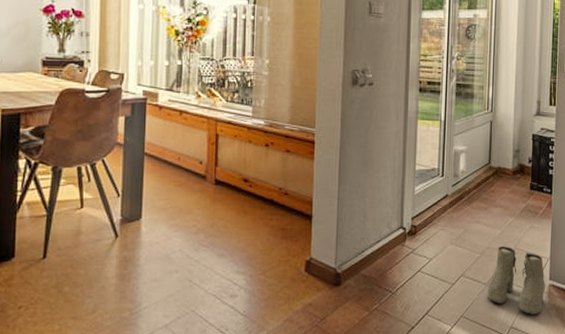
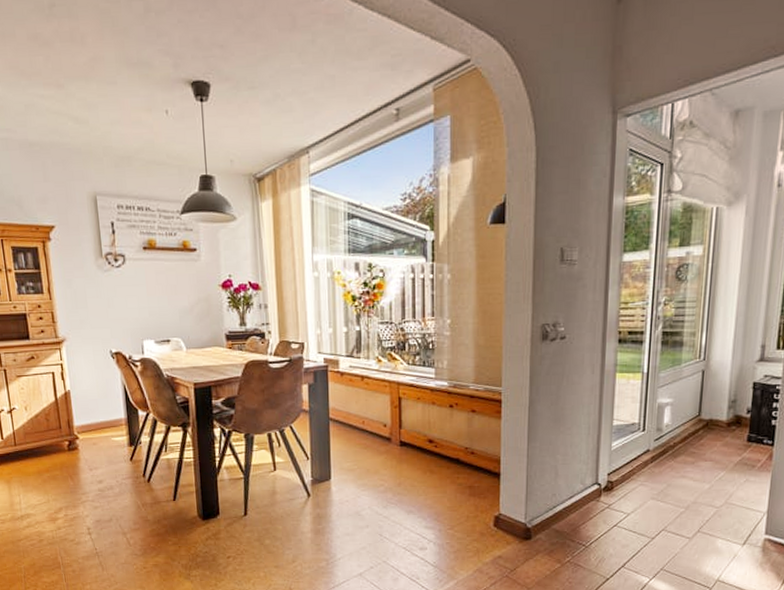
boots: present [486,246,545,314] -> none [690,500,760,568]

